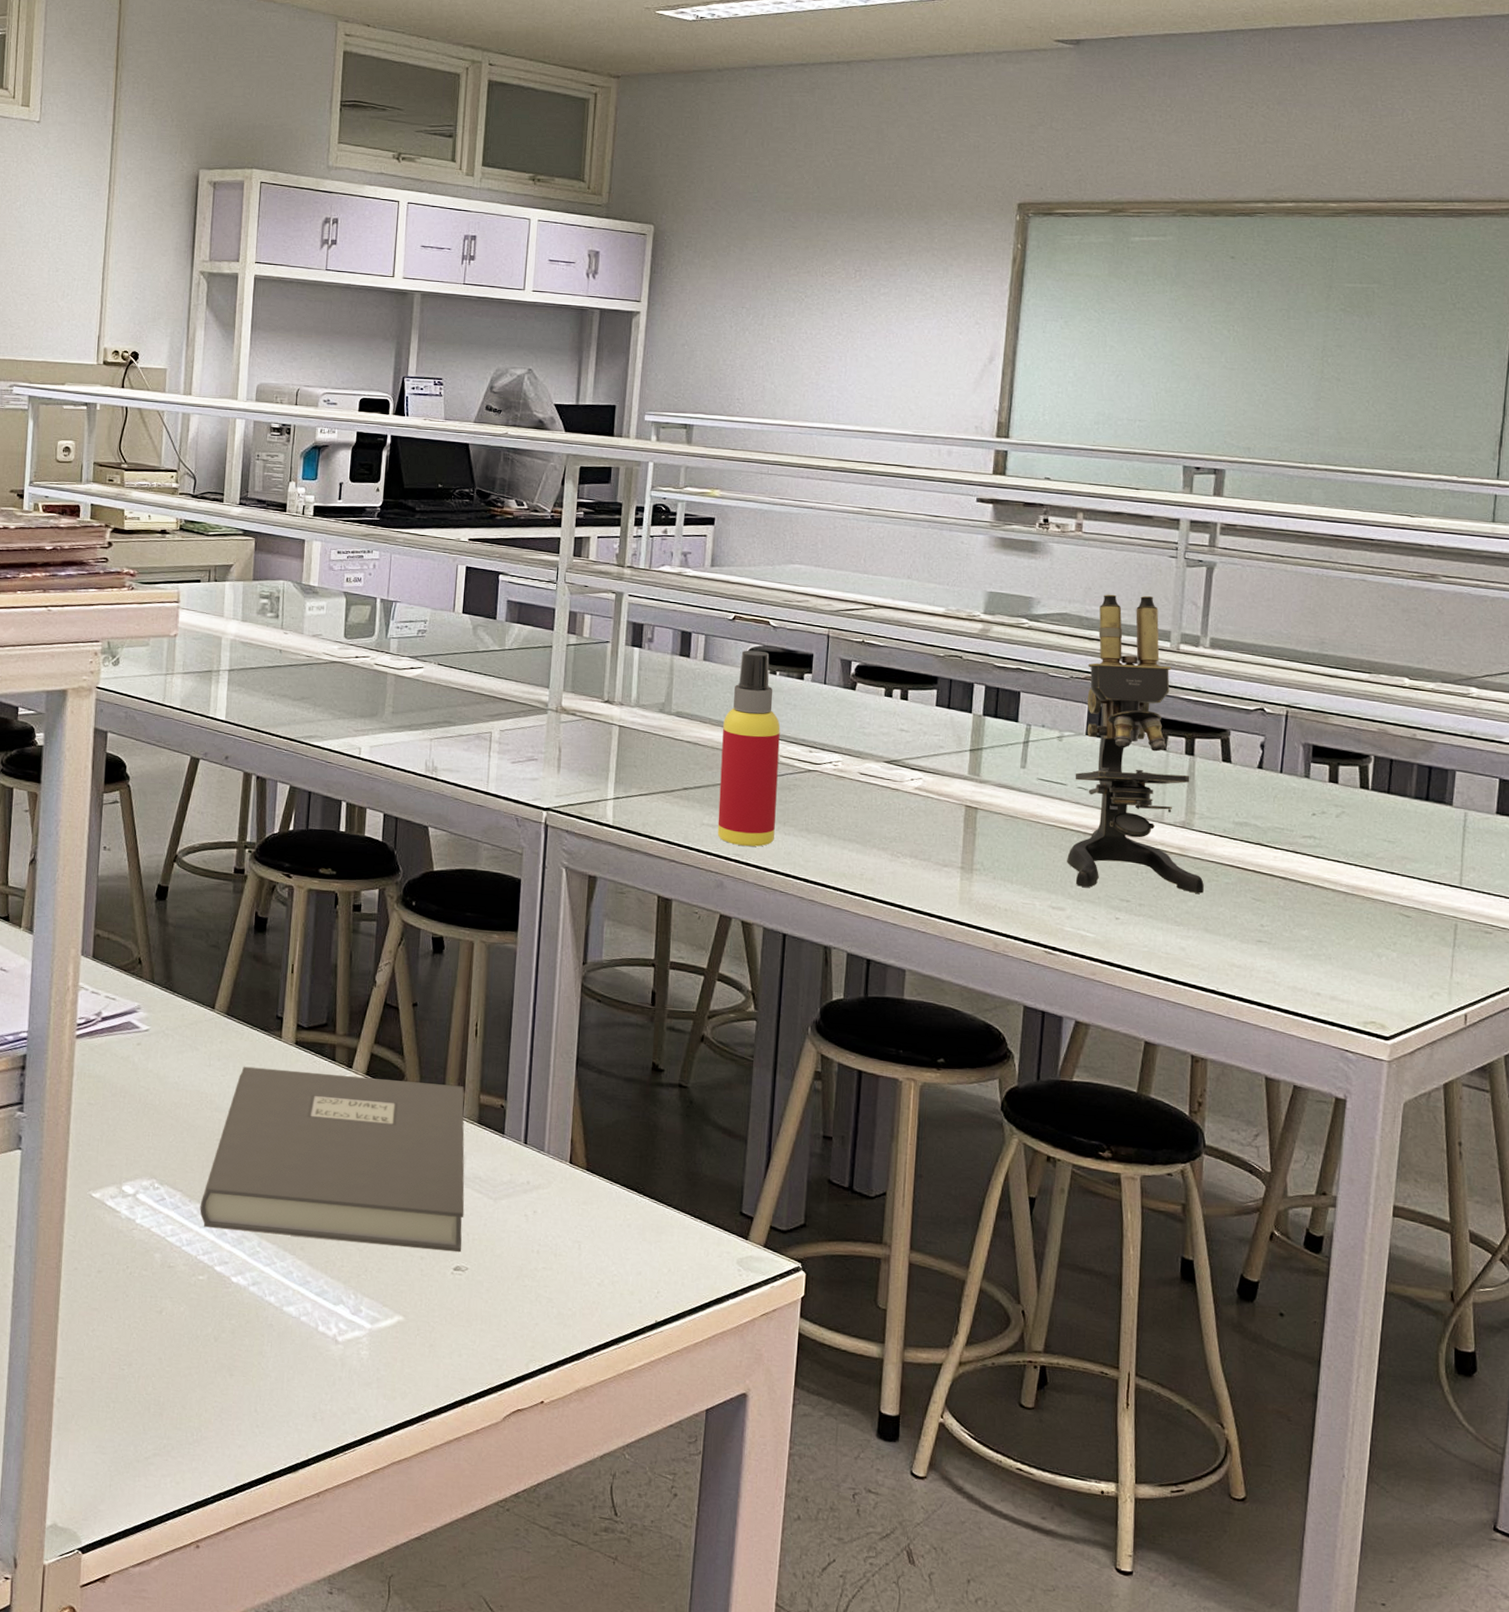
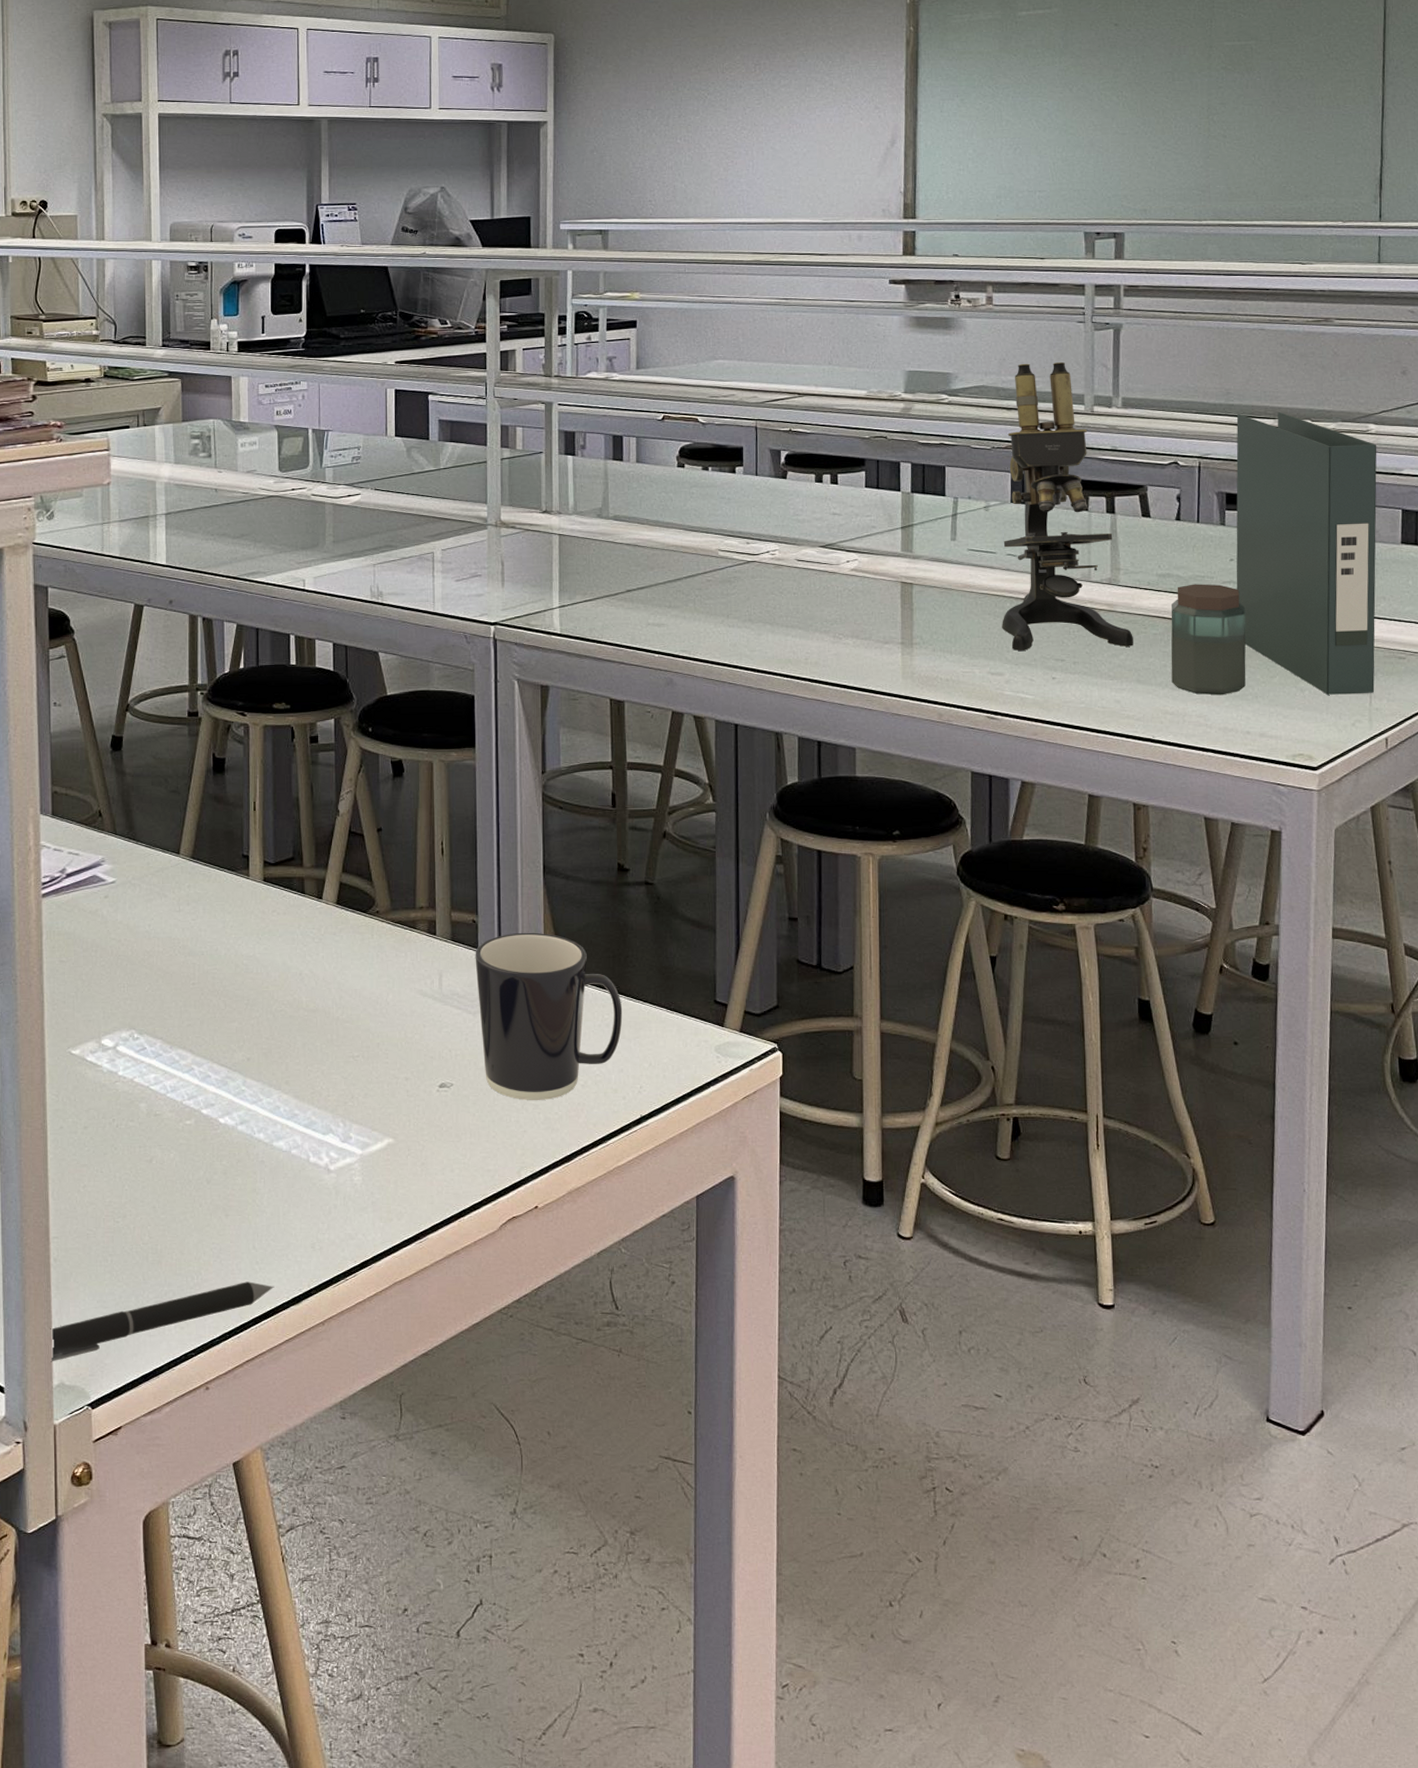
pen: none [45,1444,273,1502] -> present [50,1281,275,1362]
book: present [200,1066,465,1253] -> none [181,906,446,1072]
mug: none [500,1122,646,1295] -> present [475,932,623,1100]
spray bottle: present [717,650,781,847] -> none [661,448,719,642]
peanut butter: none [1241,835,1325,953] -> present [1171,584,1246,696]
binder: none [1317,664,1478,966] -> present [1236,411,1377,695]

